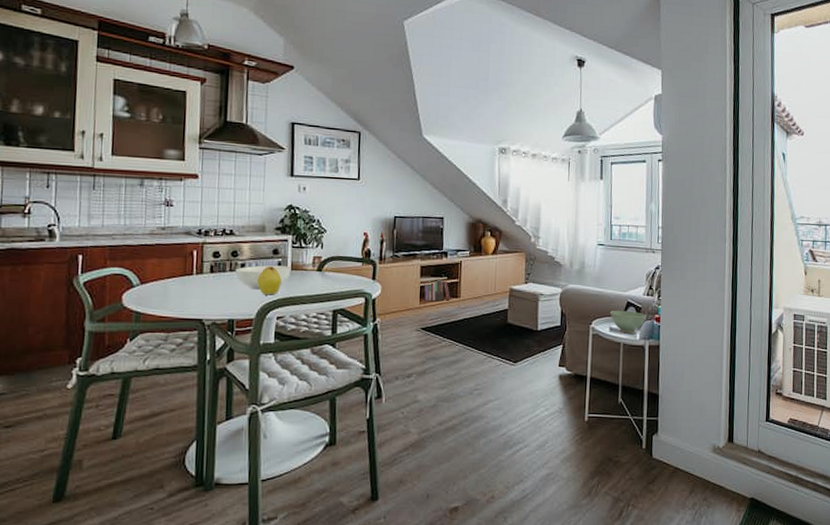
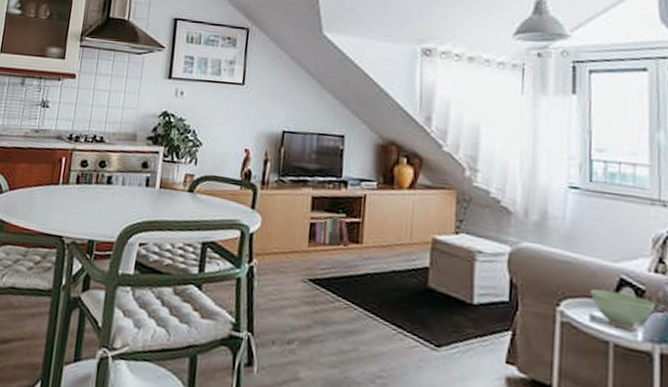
bowl: present [235,265,291,290] -> none [101,179,160,208]
fruit: present [257,265,282,295] -> none [121,180,149,217]

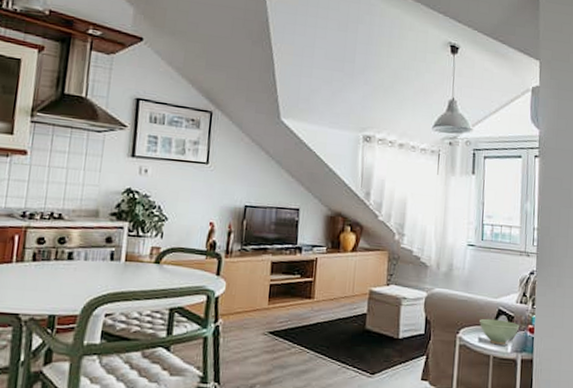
books: present [314,215,349,247] -> none [273,277,303,302]

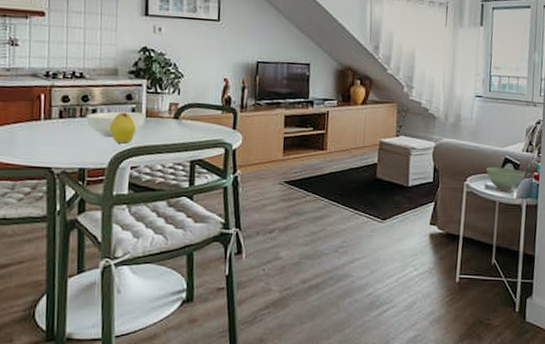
bowl: none [61,254,125,282] -> present [86,111,146,138]
fruit: none [85,255,114,289] -> present [109,112,136,144]

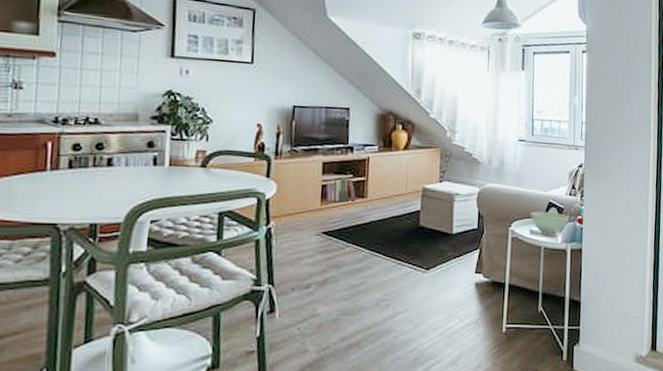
bowl: present [86,111,146,138] -> none [100,160,169,189]
fruit: present [109,112,136,144] -> none [126,160,157,195]
books: none [287,130,316,154] -> present [325,177,356,202]

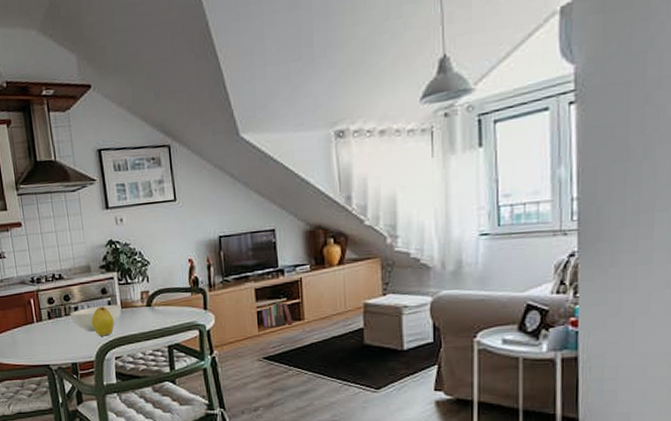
bowl: none [100,160,169,189] -> present [70,305,122,332]
fruit: none [126,160,157,195] -> present [91,306,114,336]
bowl: present [531,211,570,237] -> none [502,315,558,345]

